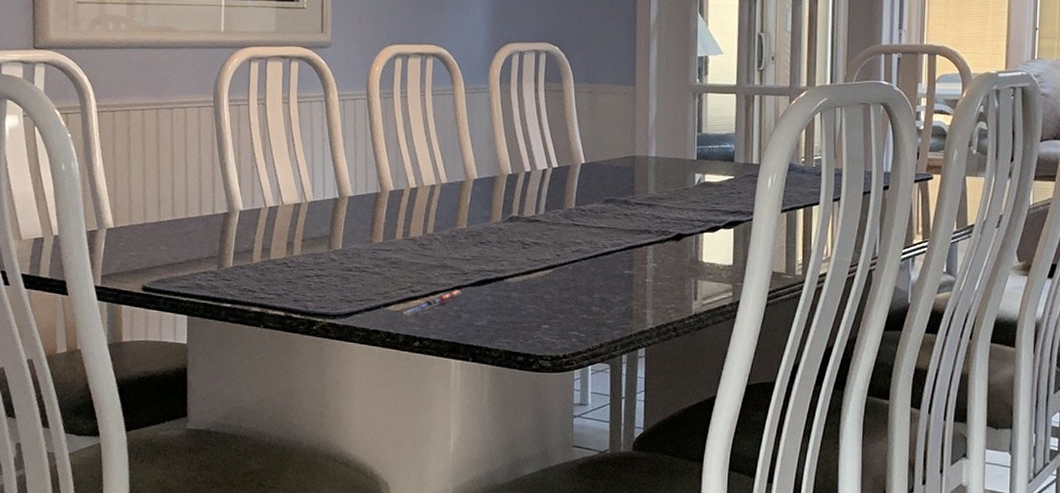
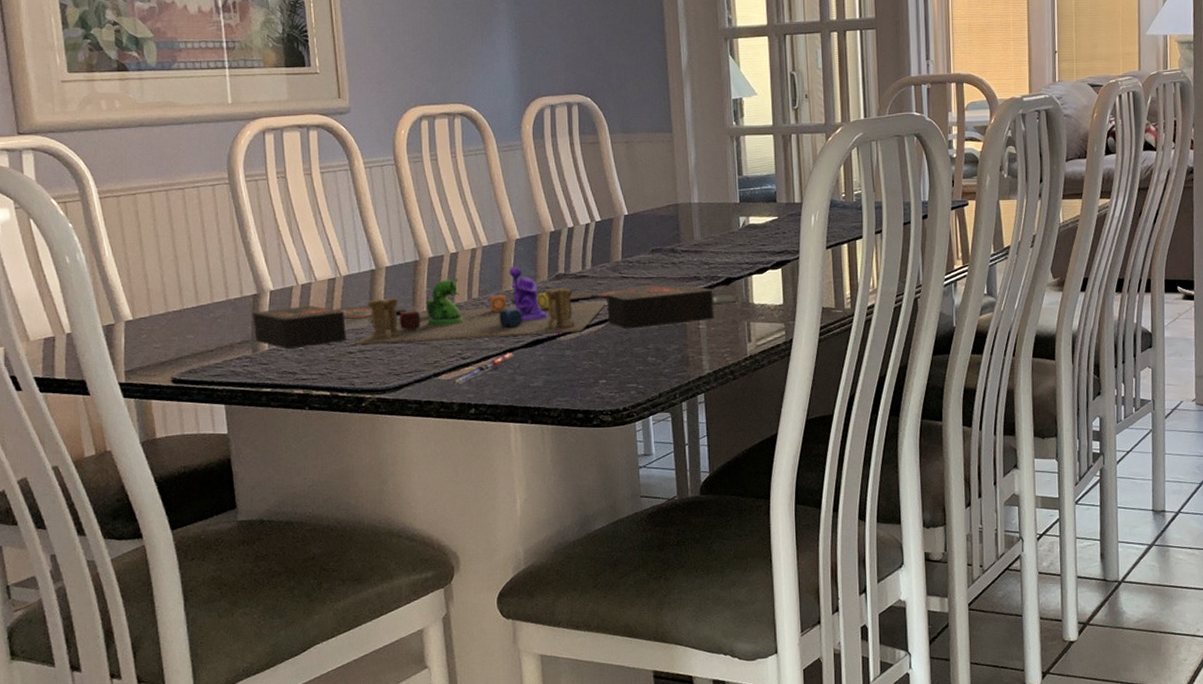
board game: none [221,205,685,277] -> present [252,266,736,349]

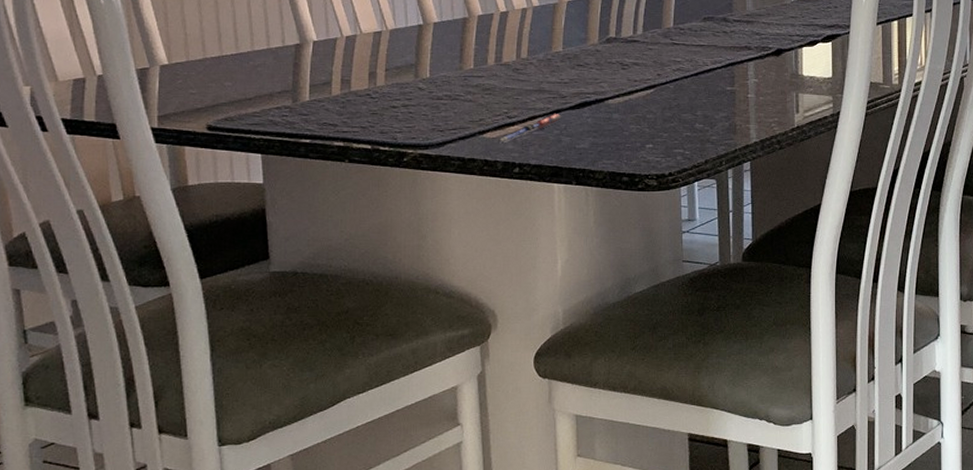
board game: present [252,266,736,349] -> none [294,28,786,101]

